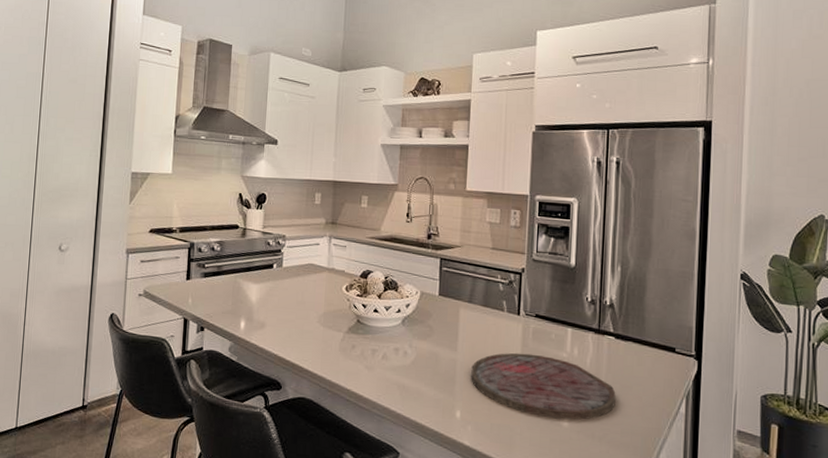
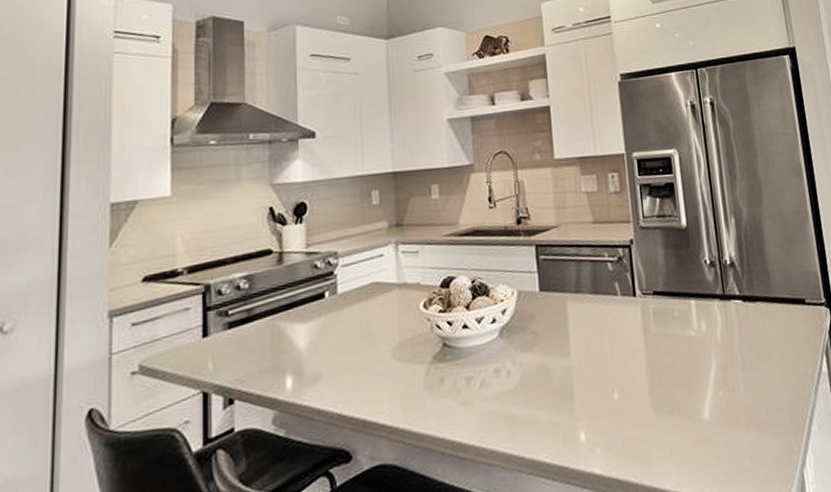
cutting board: present [471,353,616,420] -> none [590,339,756,415]

